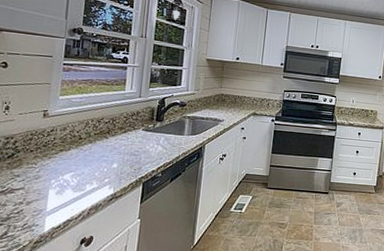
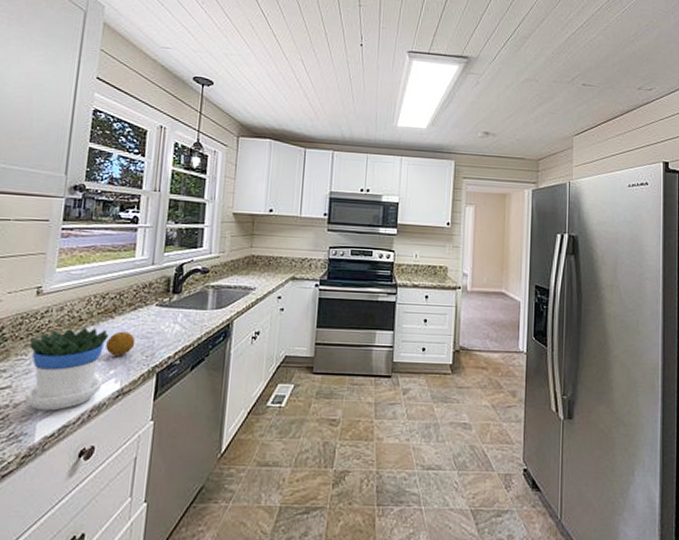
flowerpot: none [35,144,104,208] -> present [24,327,109,411]
fruit: none [101,149,126,168] -> present [106,331,136,356]

